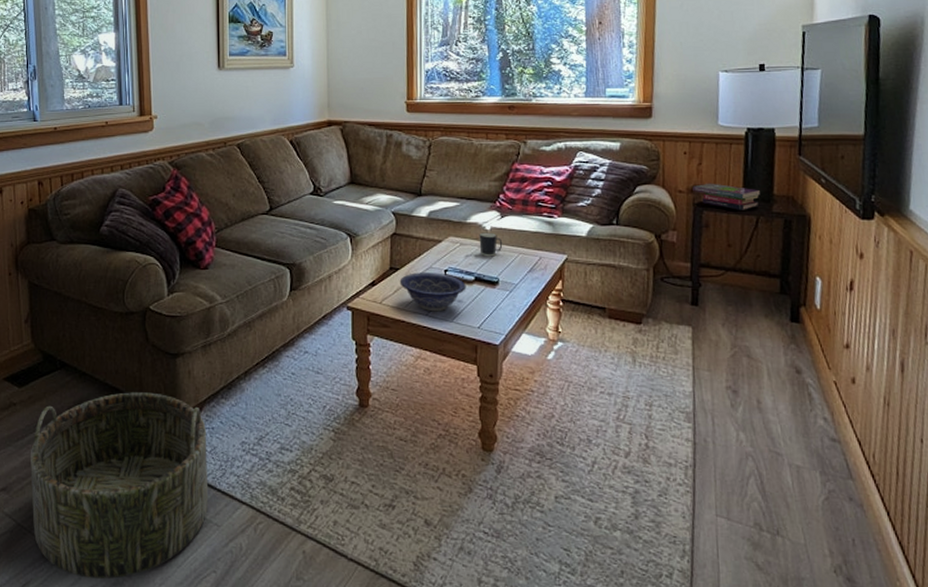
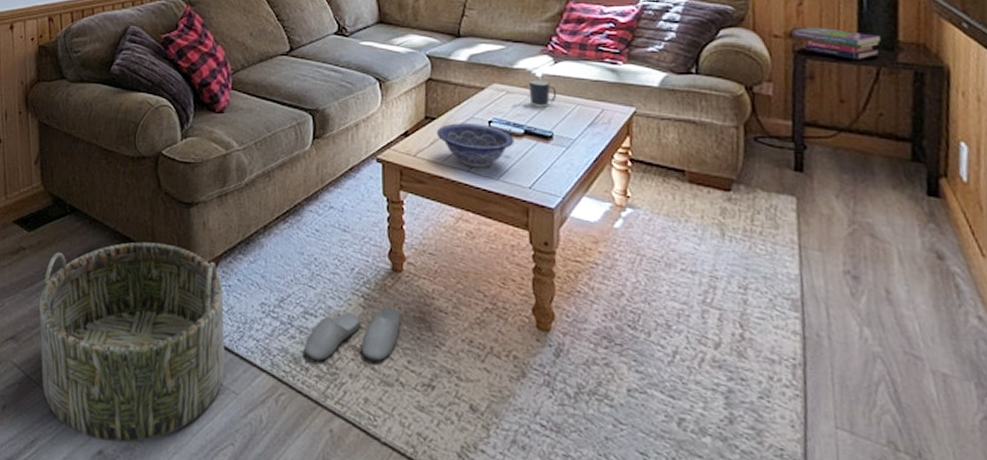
slippers: none [280,440,366,490] -> present [304,308,401,361]

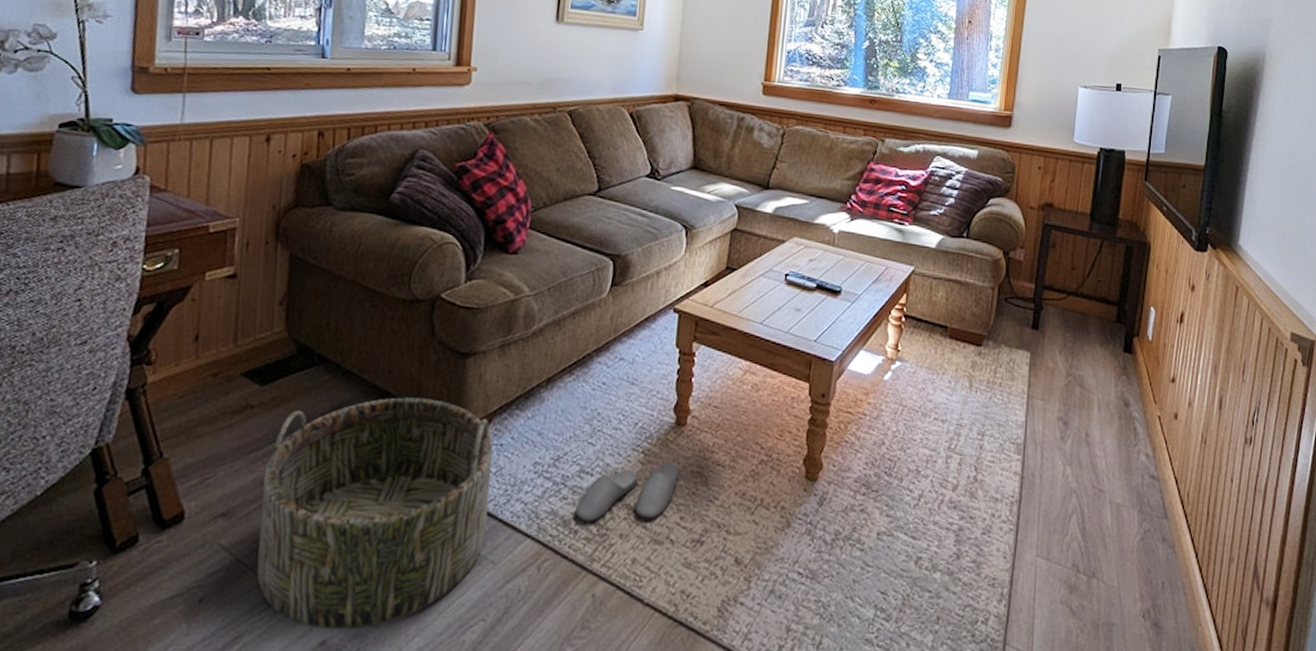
decorative bowl: present [436,123,515,168] -> none [735,275,807,321]
mug: present [528,79,557,108] -> none [824,235,850,263]
books: present [791,26,881,60] -> none [1043,201,1106,233]

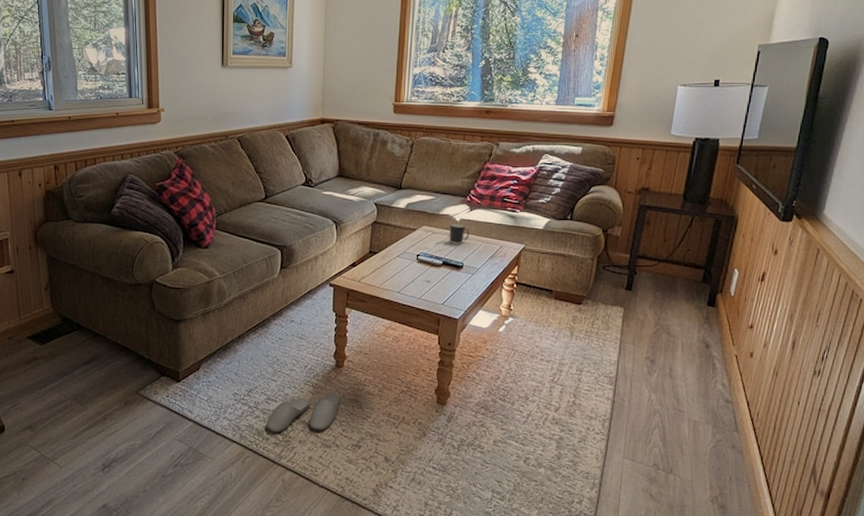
basket: present [256,397,493,631] -> none [52,351,205,499]
mug: none [824,235,850,263] -> present [449,223,470,245]

